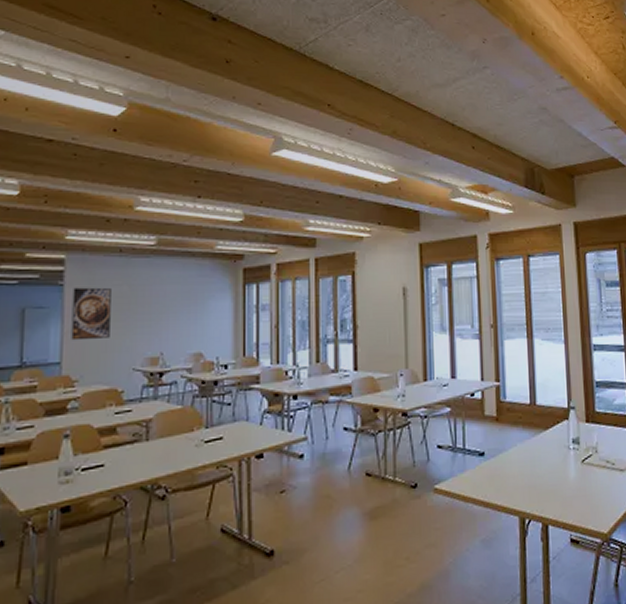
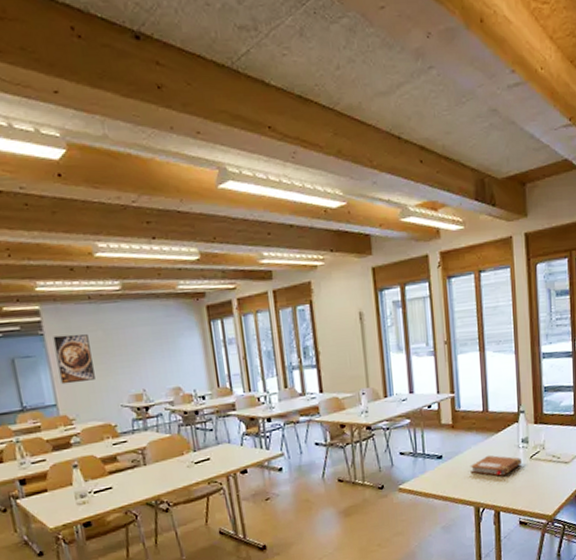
notebook: none [515,455,572,481] -> present [470,455,522,476]

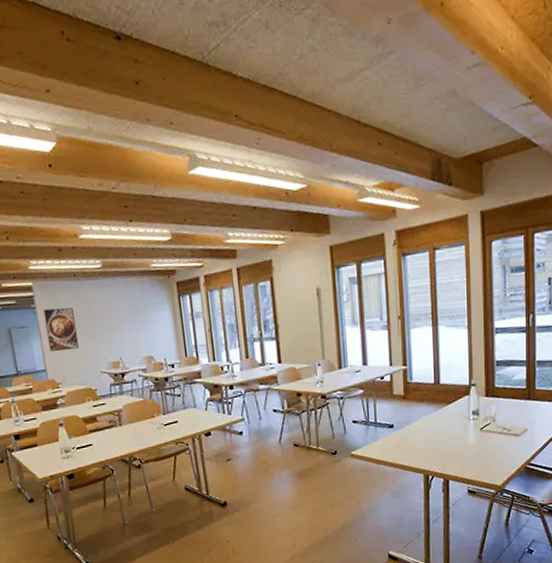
notebook: present [470,455,522,476] -> none [420,425,472,446]

